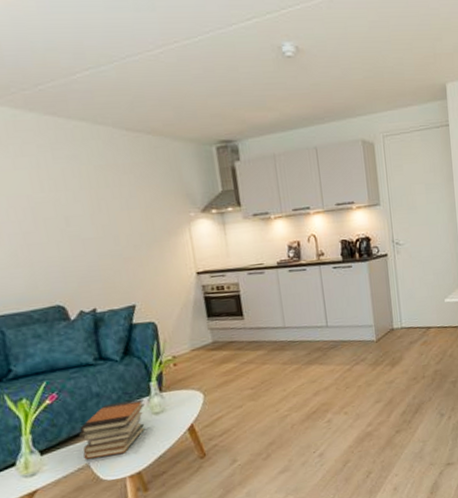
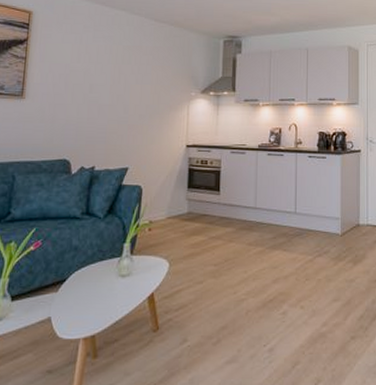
book stack: present [79,399,146,460] -> none [48,259,114,313]

